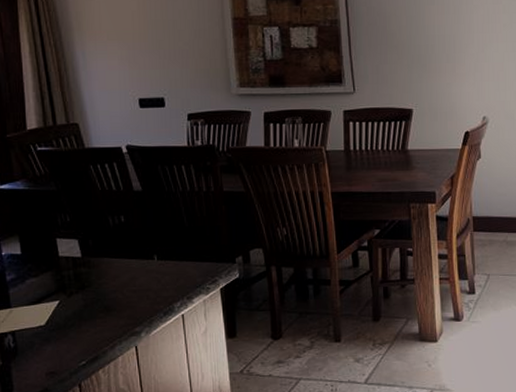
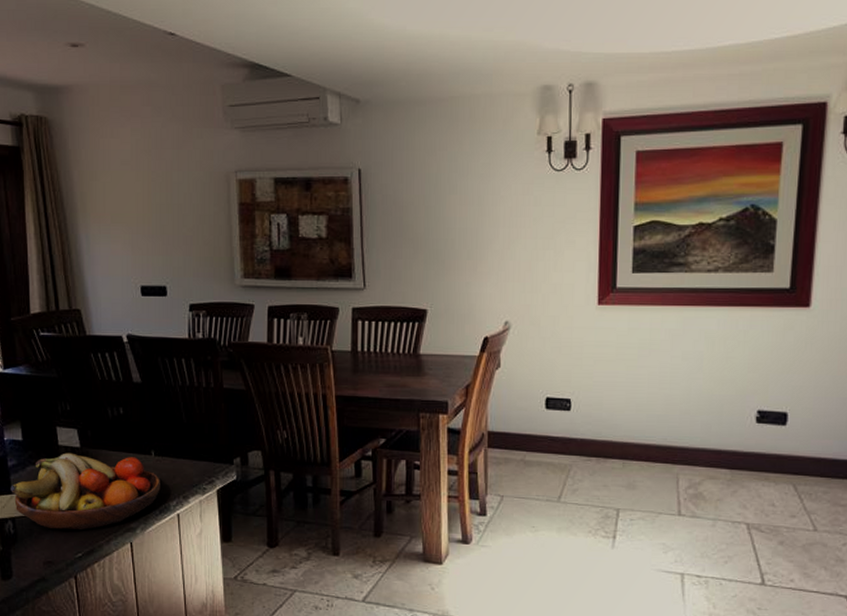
fruit bowl: none [9,263,164,339] -> present [10,452,160,530]

